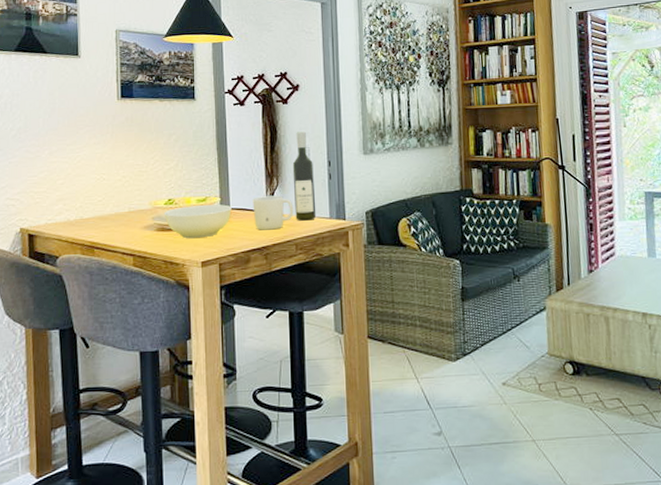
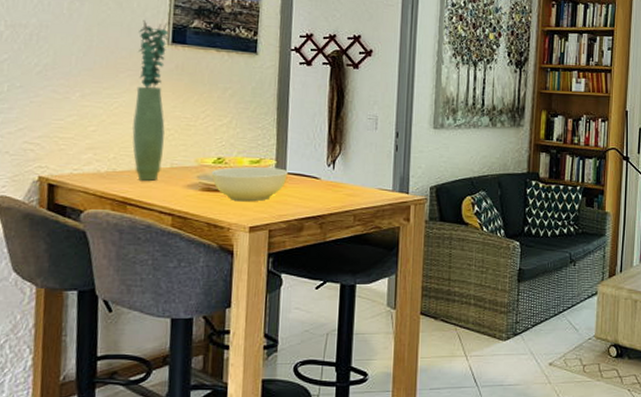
vase: none [93,80,121,225] -> present [132,20,169,181]
mug: present [252,195,294,230] -> none [311,163,355,199]
bottle: present [292,131,317,221] -> none [356,99,380,192]

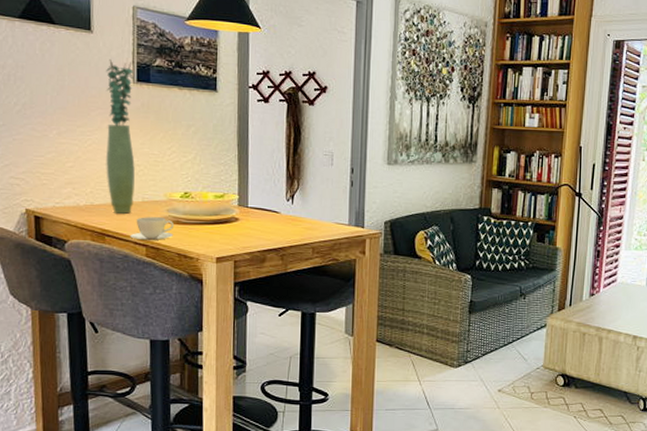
teacup: none [155,184,204,210] -> present [130,217,173,241]
bowl: present [211,167,288,202] -> none [179,201,250,234]

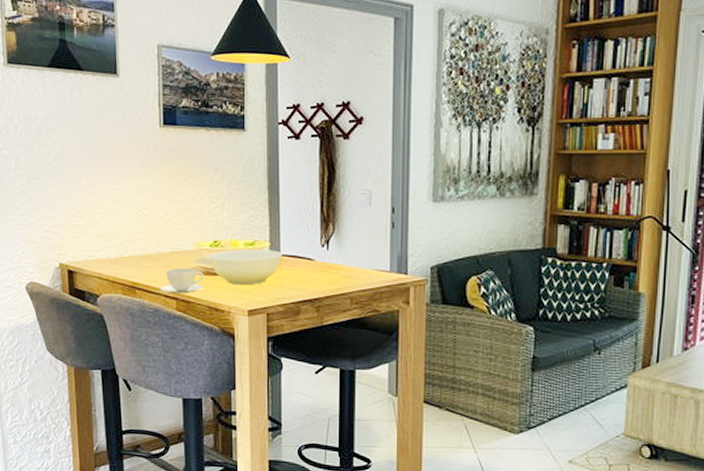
vase: present [106,59,135,214] -> none [133,103,163,265]
bowl: none [179,201,250,234] -> present [209,250,282,285]

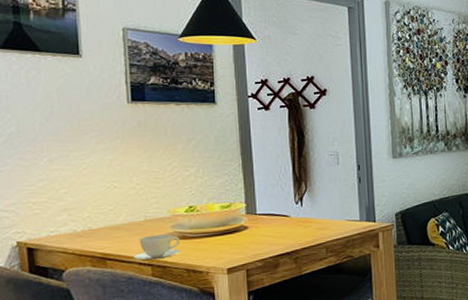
bowl: present [209,250,282,285] -> none [184,210,258,246]

